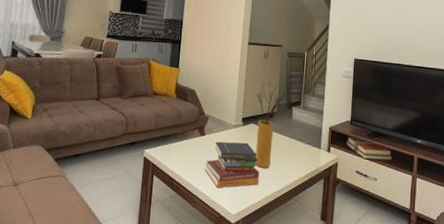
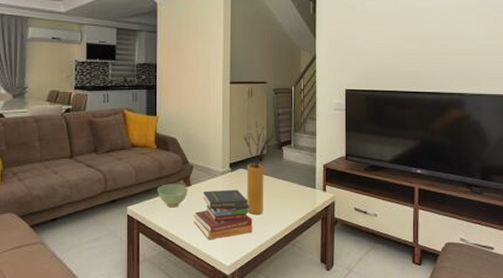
bowl: none [173,131,203,155] -> present [156,184,189,208]
books: present [345,135,392,161] -> none [341,172,392,195]

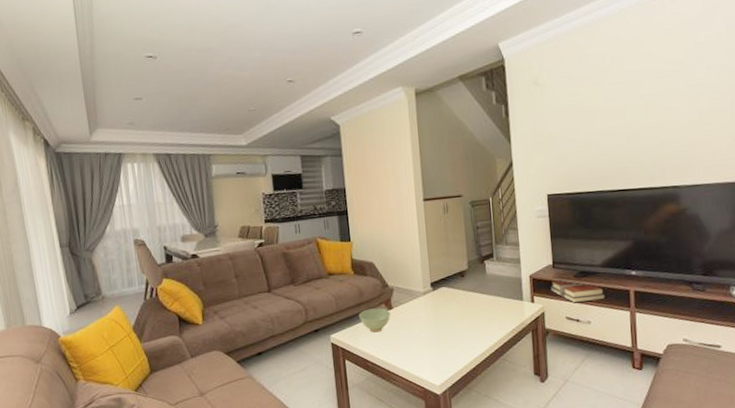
books: present [194,189,252,240] -> none [399,308,461,362]
vase: present [244,121,276,214] -> none [443,236,476,332]
books: none [341,172,392,195] -> present [550,280,605,303]

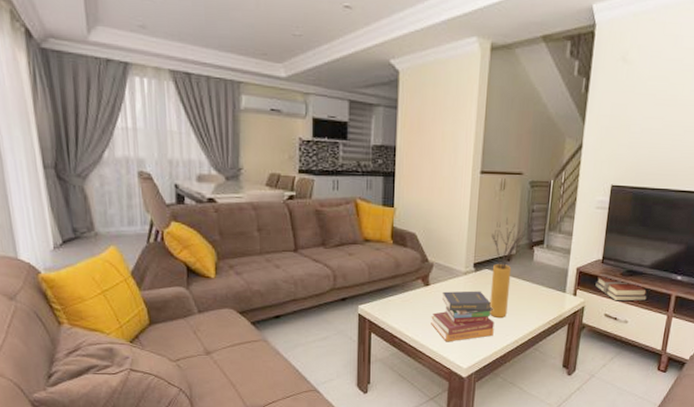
bowl: present [358,308,391,333] -> none [391,282,427,308]
books: none [399,308,461,362] -> present [431,290,495,342]
vase: none [443,236,476,332] -> present [489,217,528,318]

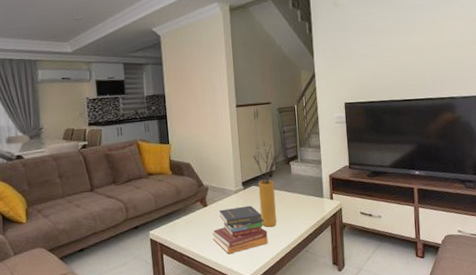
books: present [594,276,647,302] -> none [346,179,394,200]

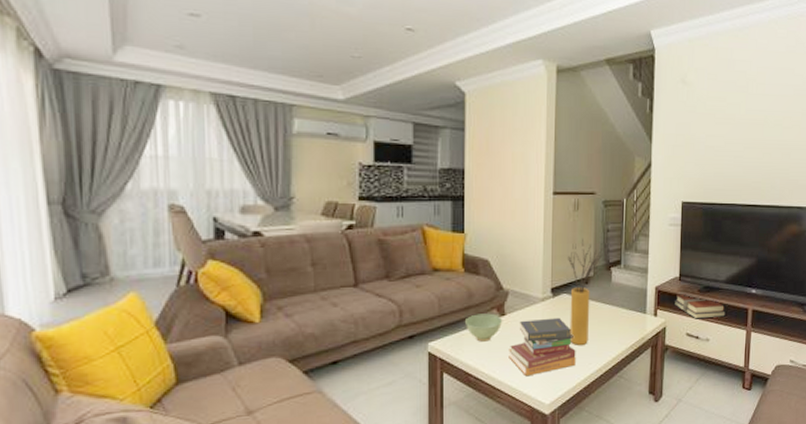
bowl: none [175,205,206,229] -> present [464,313,503,342]
books: none [346,179,394,200] -> present [674,294,725,319]

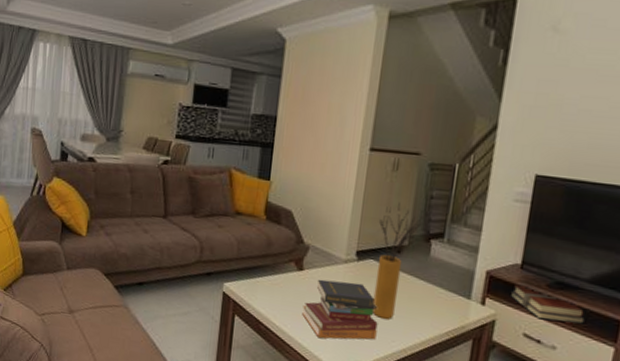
bowl: present [464,313,503,342] -> none [260,263,301,294]

